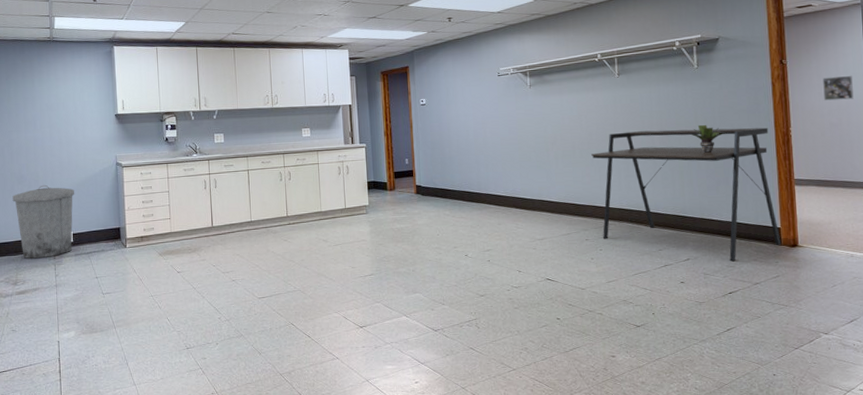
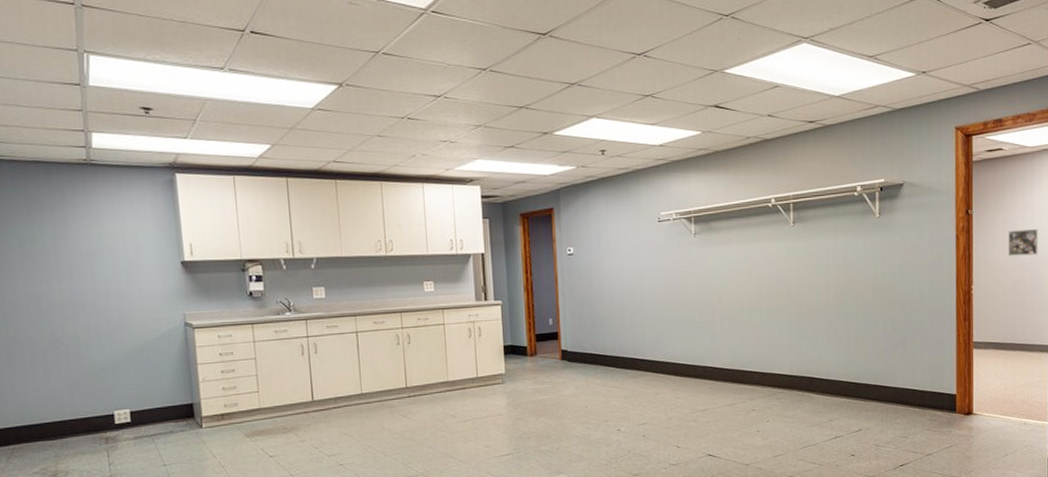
trash can: present [12,184,75,259] -> none [44,350,131,444]
desk: present [591,127,782,262] -> none [761,285,956,432]
potted plant: present [691,124,725,153] -> none [869,281,904,313]

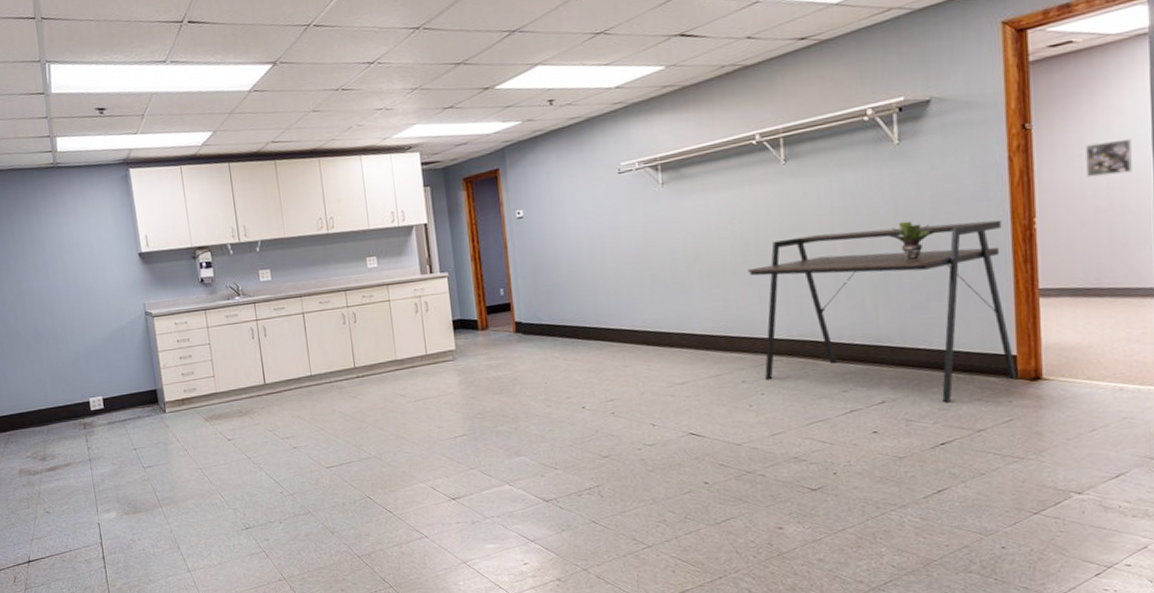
desk: none [761,285,956,432] -> present [748,220,1018,403]
potted plant: none [869,281,904,313] -> present [889,220,938,260]

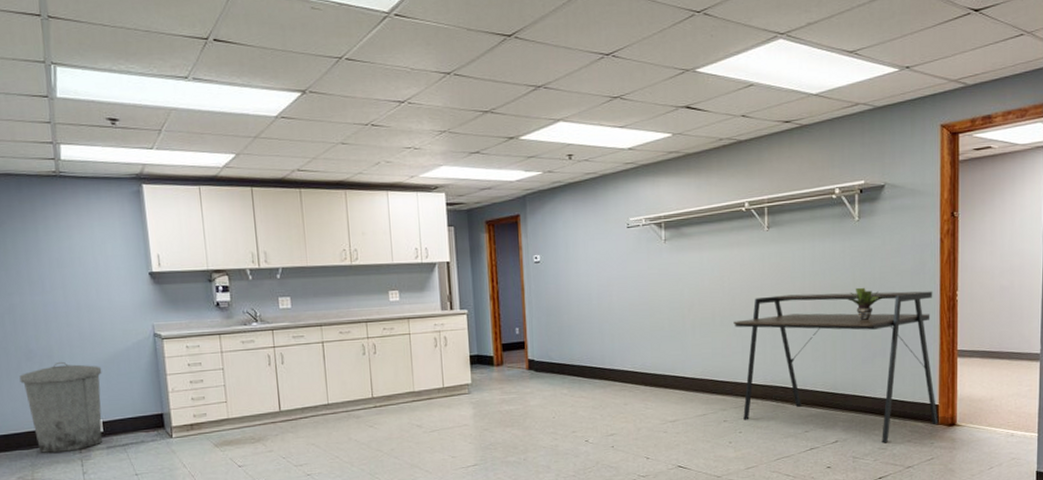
trash can: none [30,342,104,430] -> present [19,361,103,454]
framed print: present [1086,138,1132,178] -> none [996,230,1029,260]

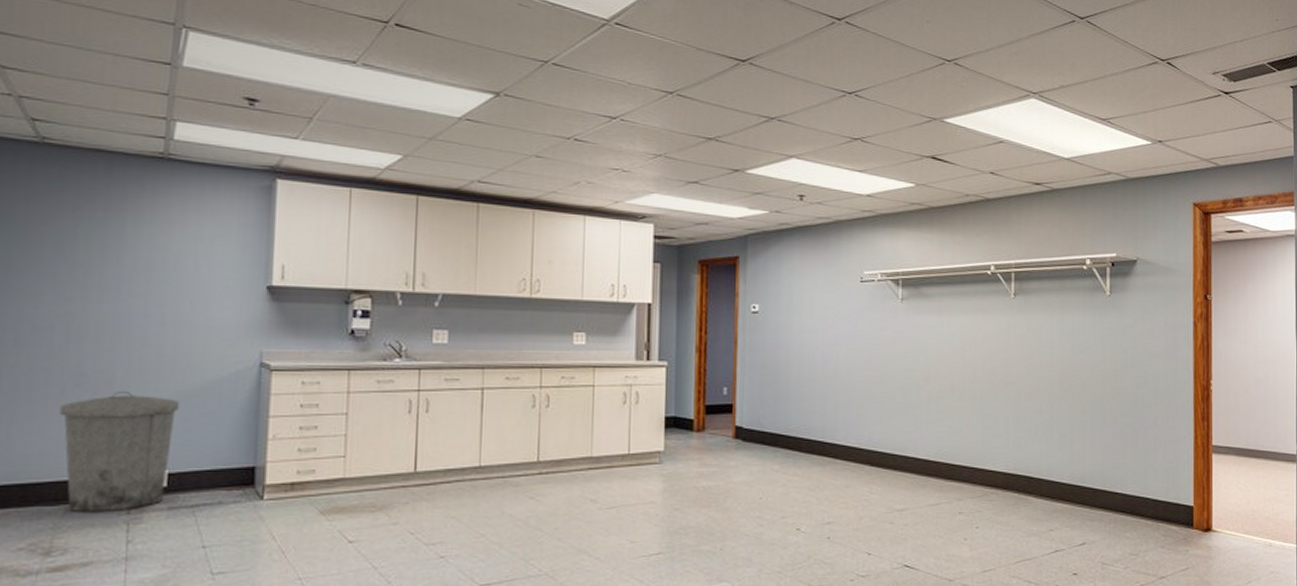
desk: present [733,291,939,443] -> none [974,371,1194,548]
potted plant: present [847,287,885,320] -> none [1097,368,1137,405]

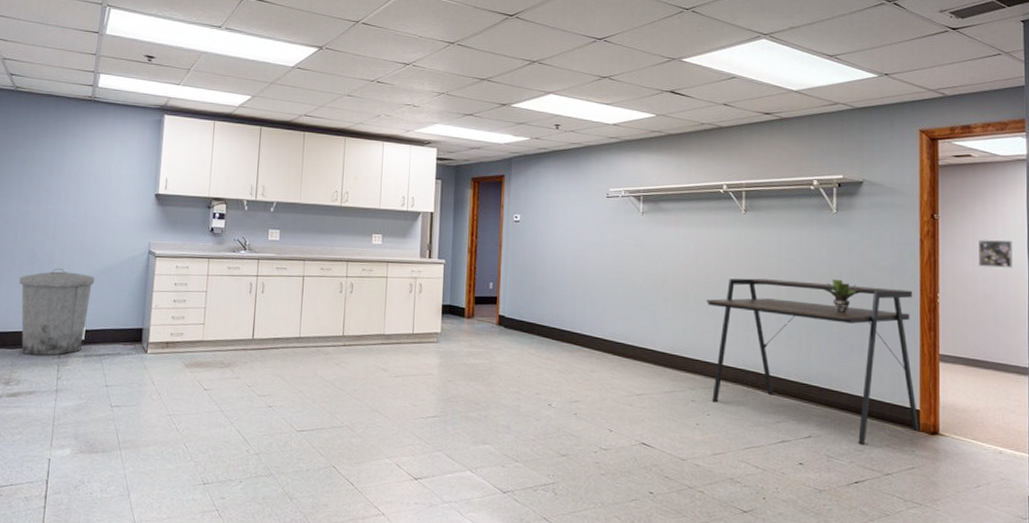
desk: none [974,371,1194,548] -> present [706,278,920,445]
potted plant: none [1097,368,1137,405] -> present [824,279,862,313]
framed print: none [1250,321,1282,351] -> present [978,240,1012,268]

